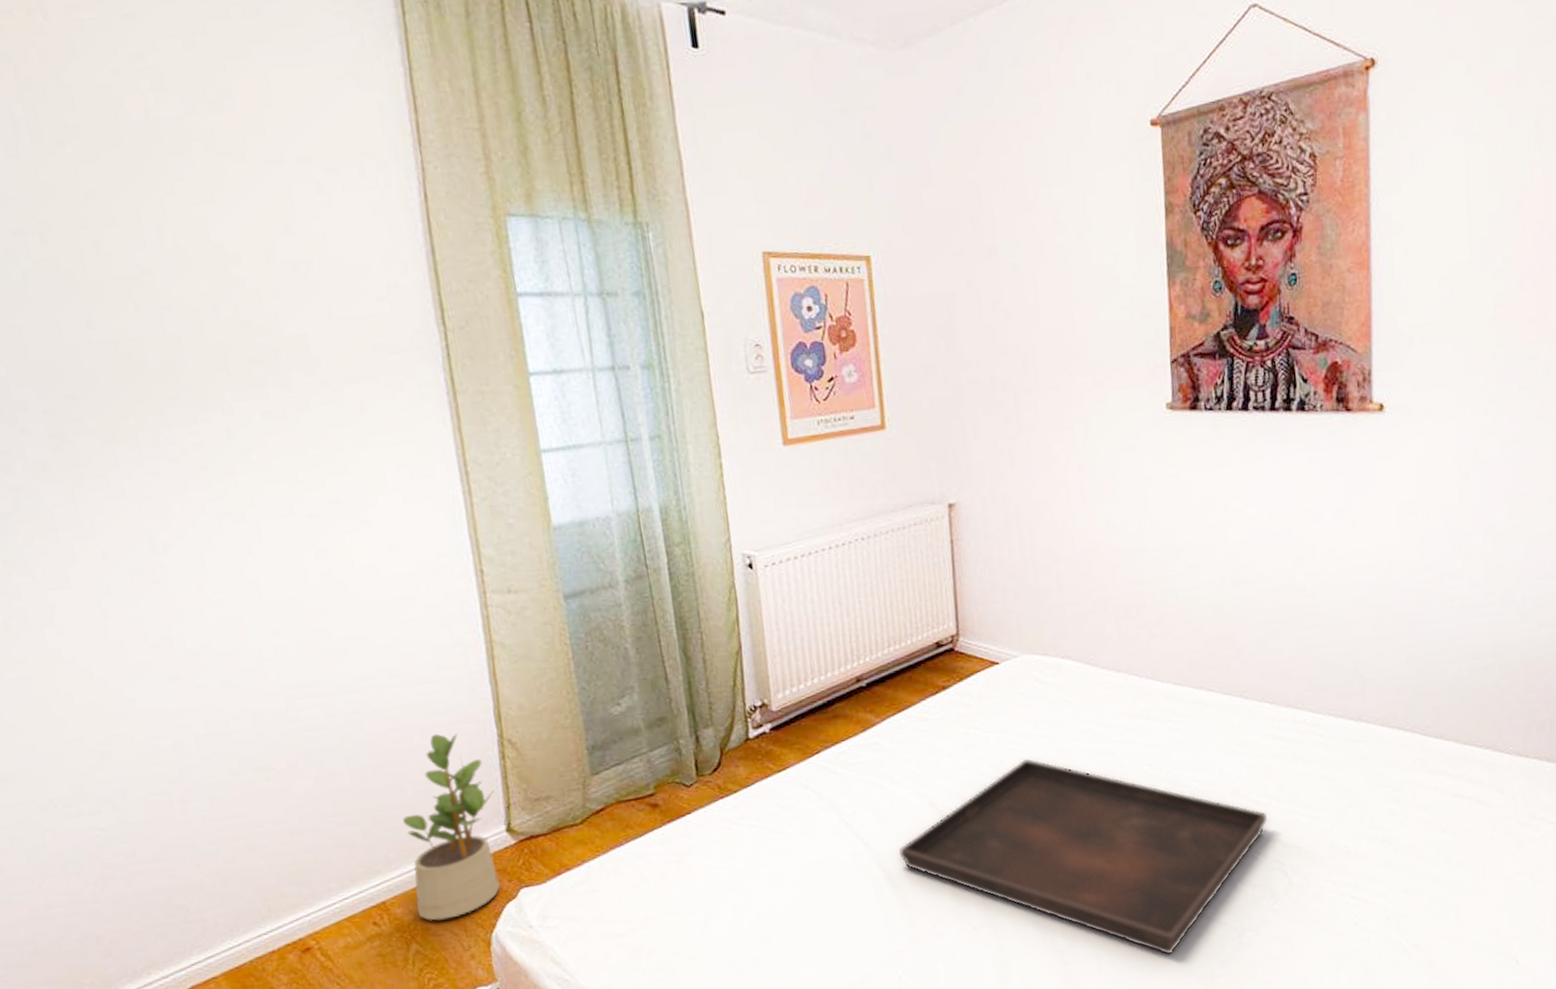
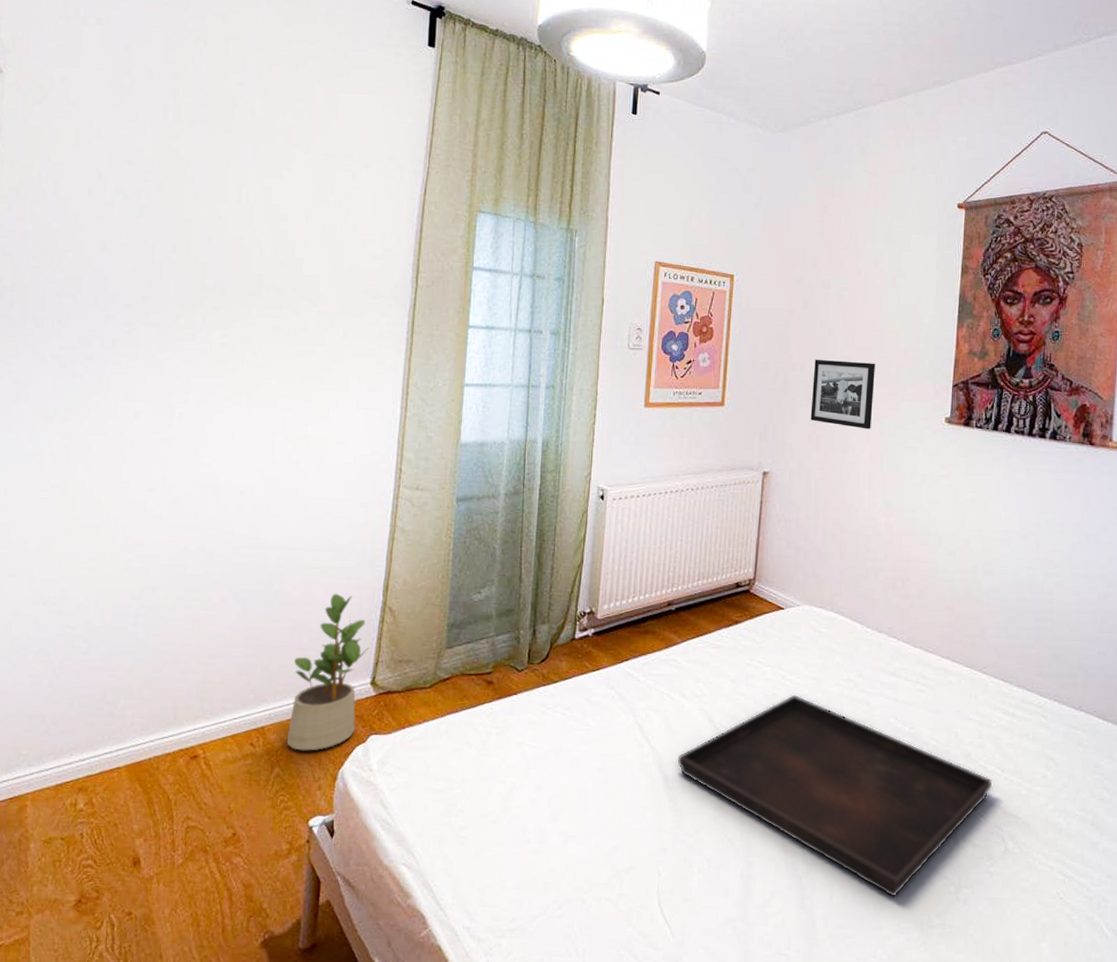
picture frame: none [992,347,1076,433] -> present [810,359,875,429]

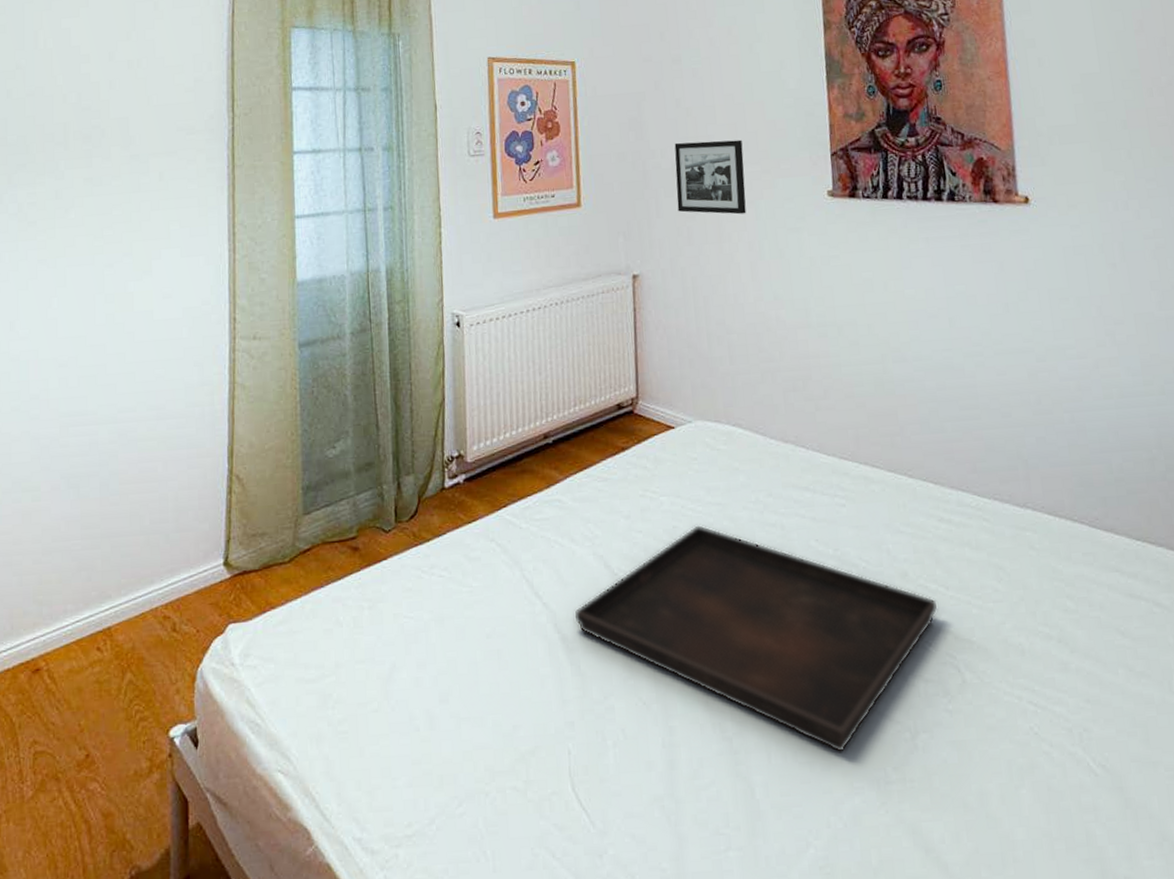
potted plant: present [286,593,369,751] -> none [136,465,219,651]

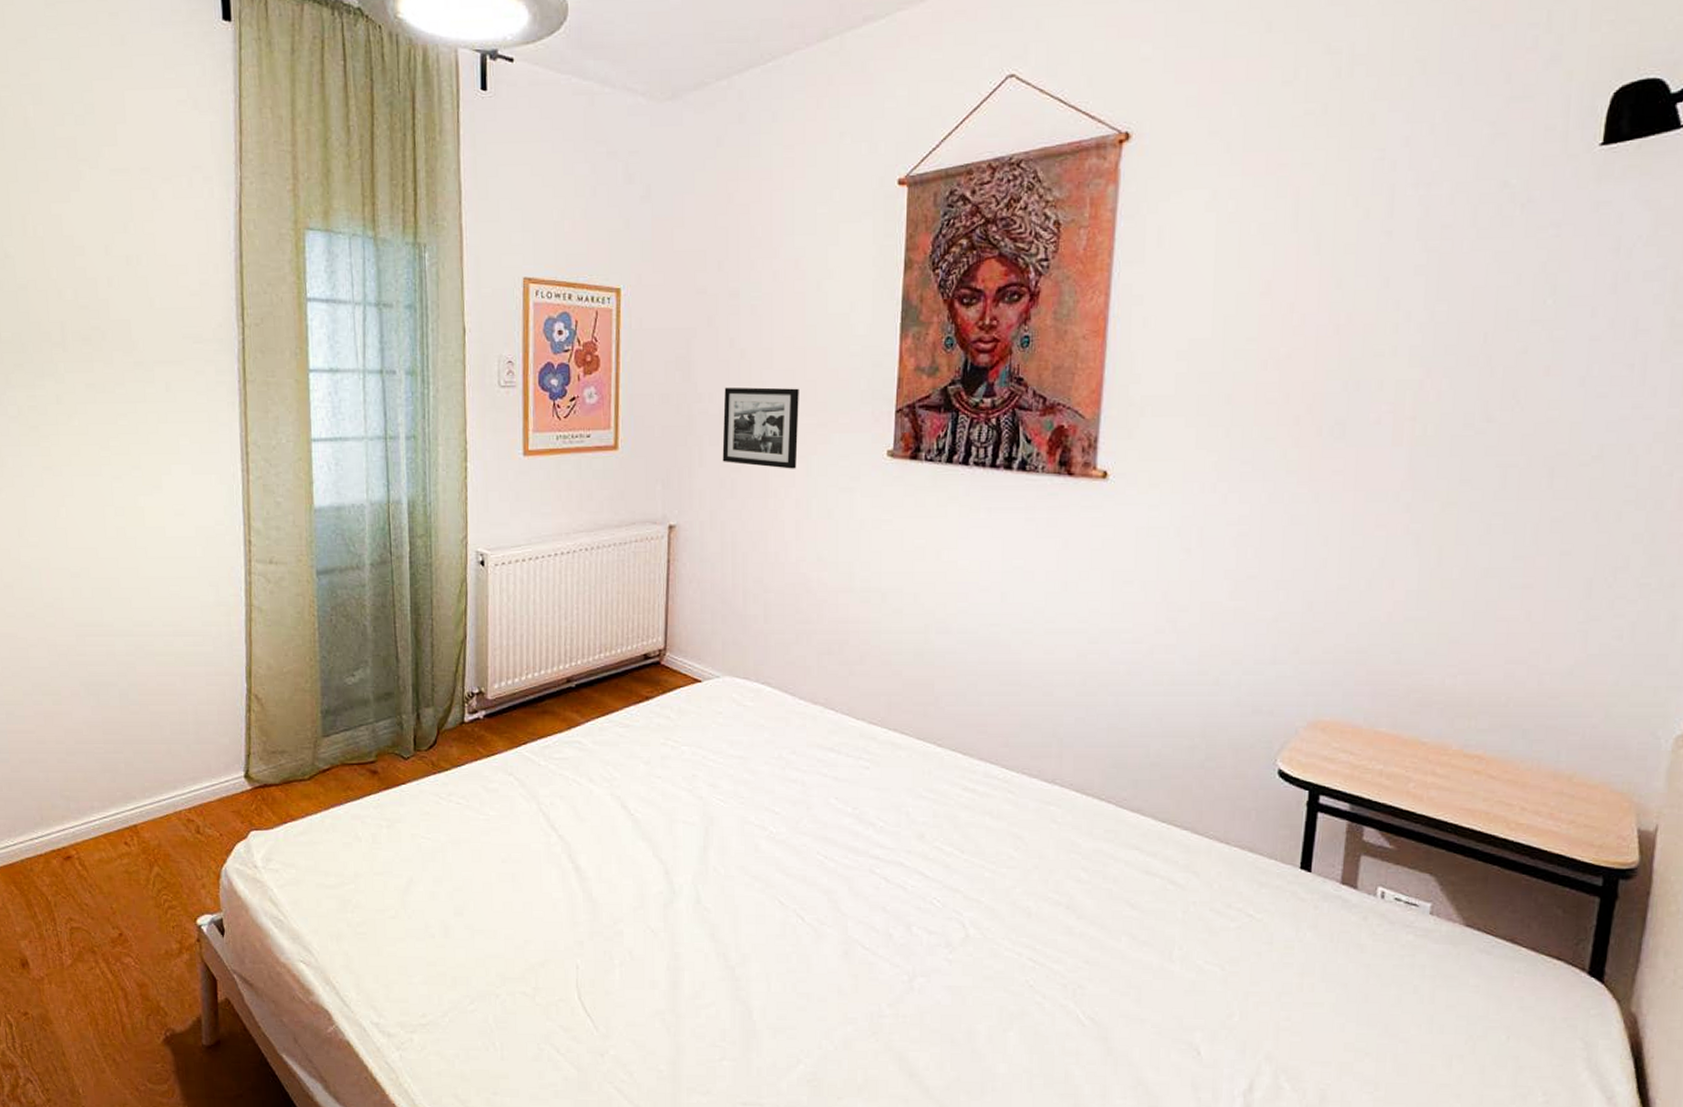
serving tray: present [575,525,938,752] -> none [590,775,951,987]

